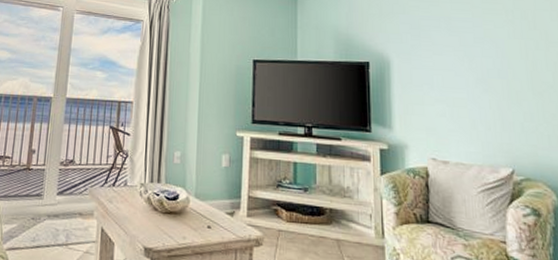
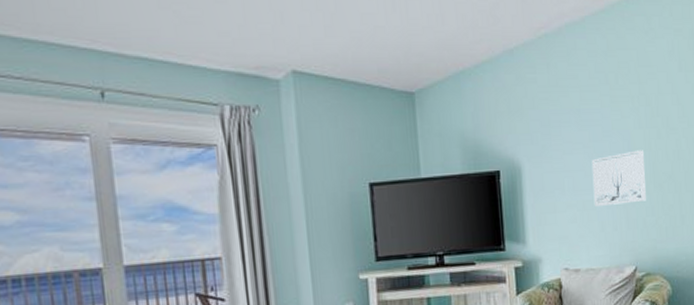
wall art: none [462,58,524,107] -> present [591,150,646,206]

